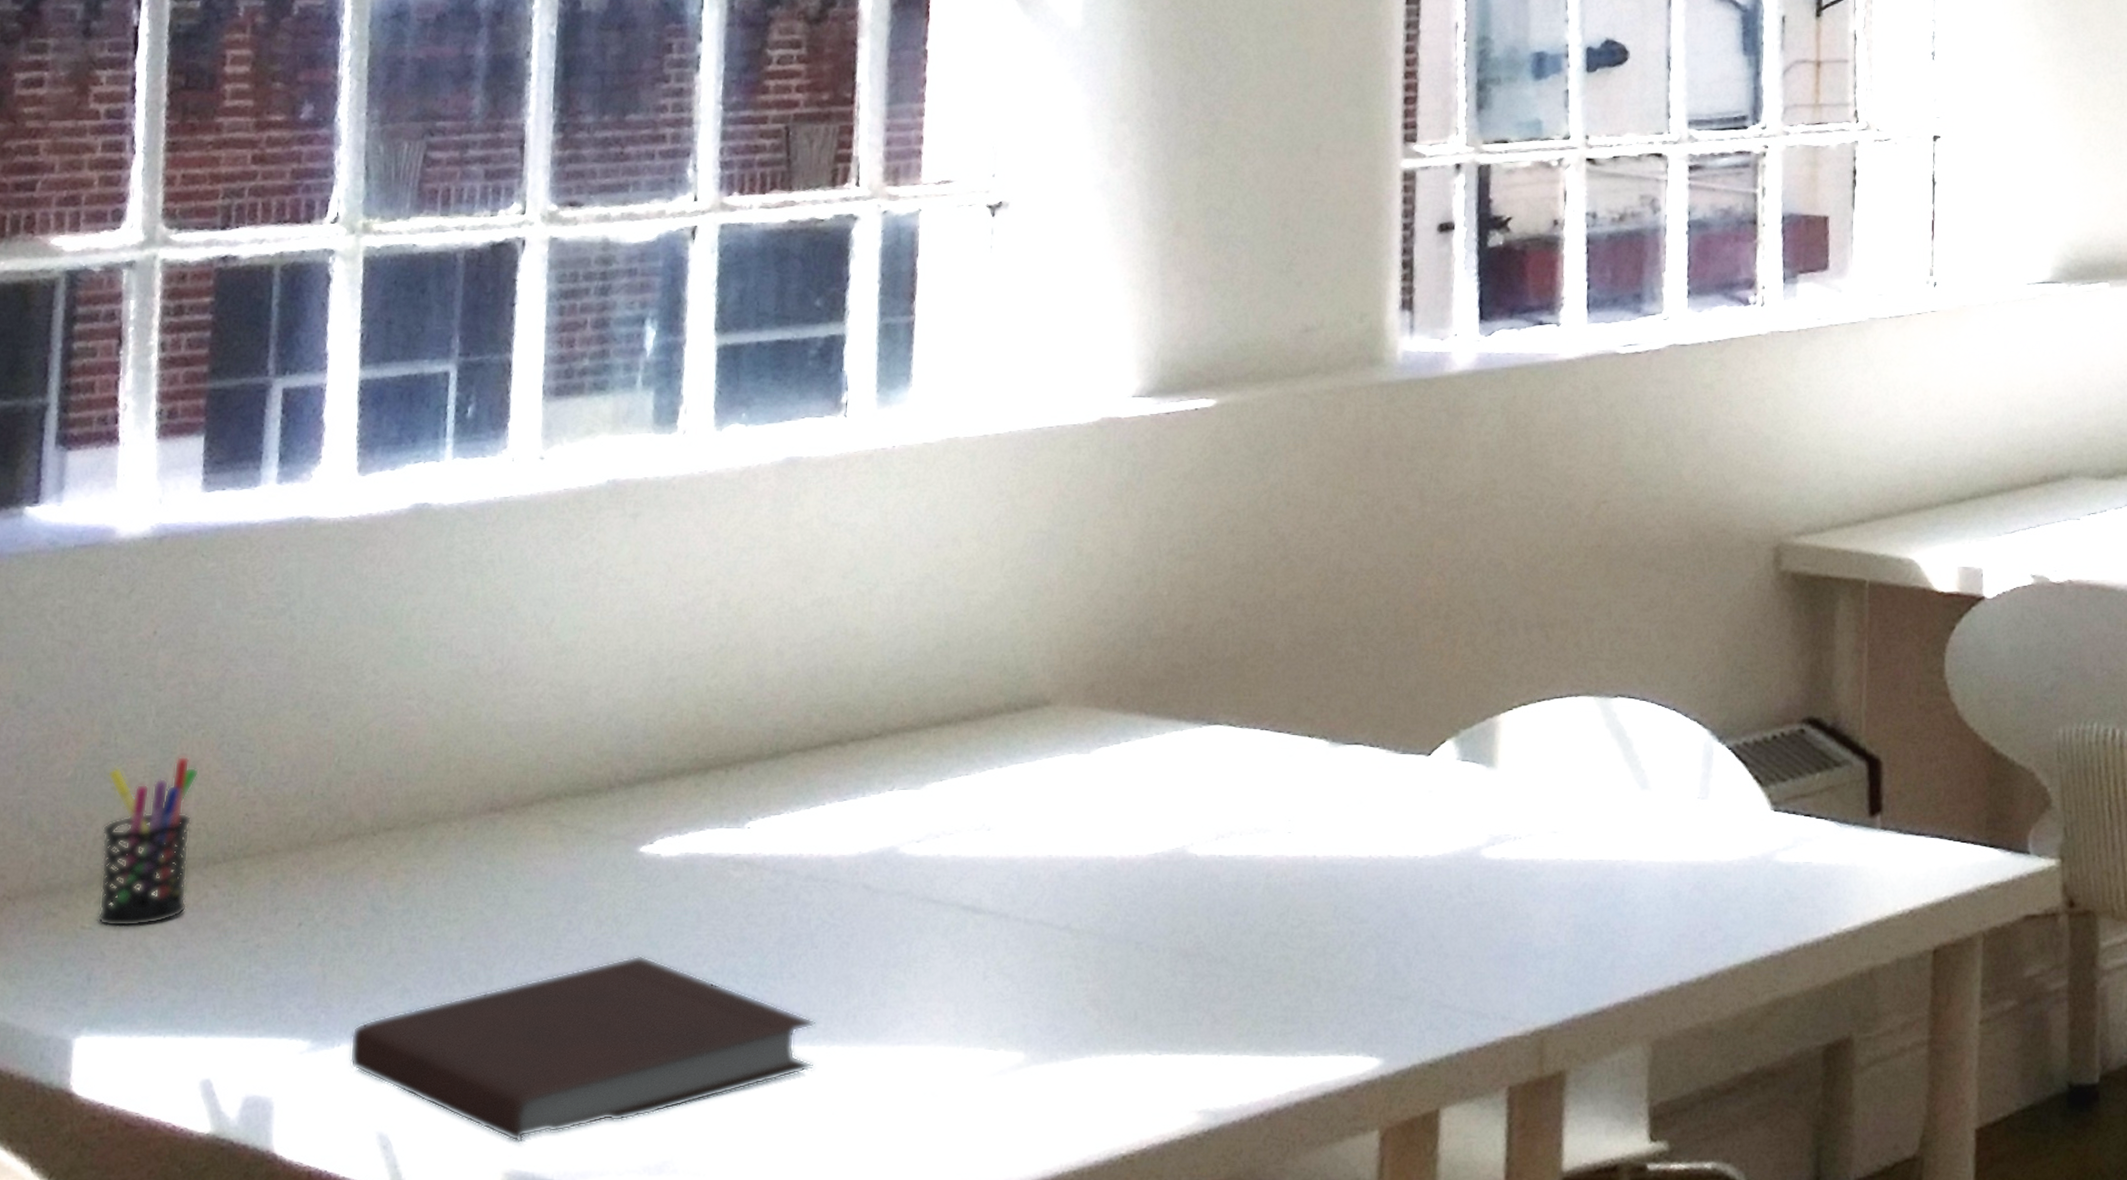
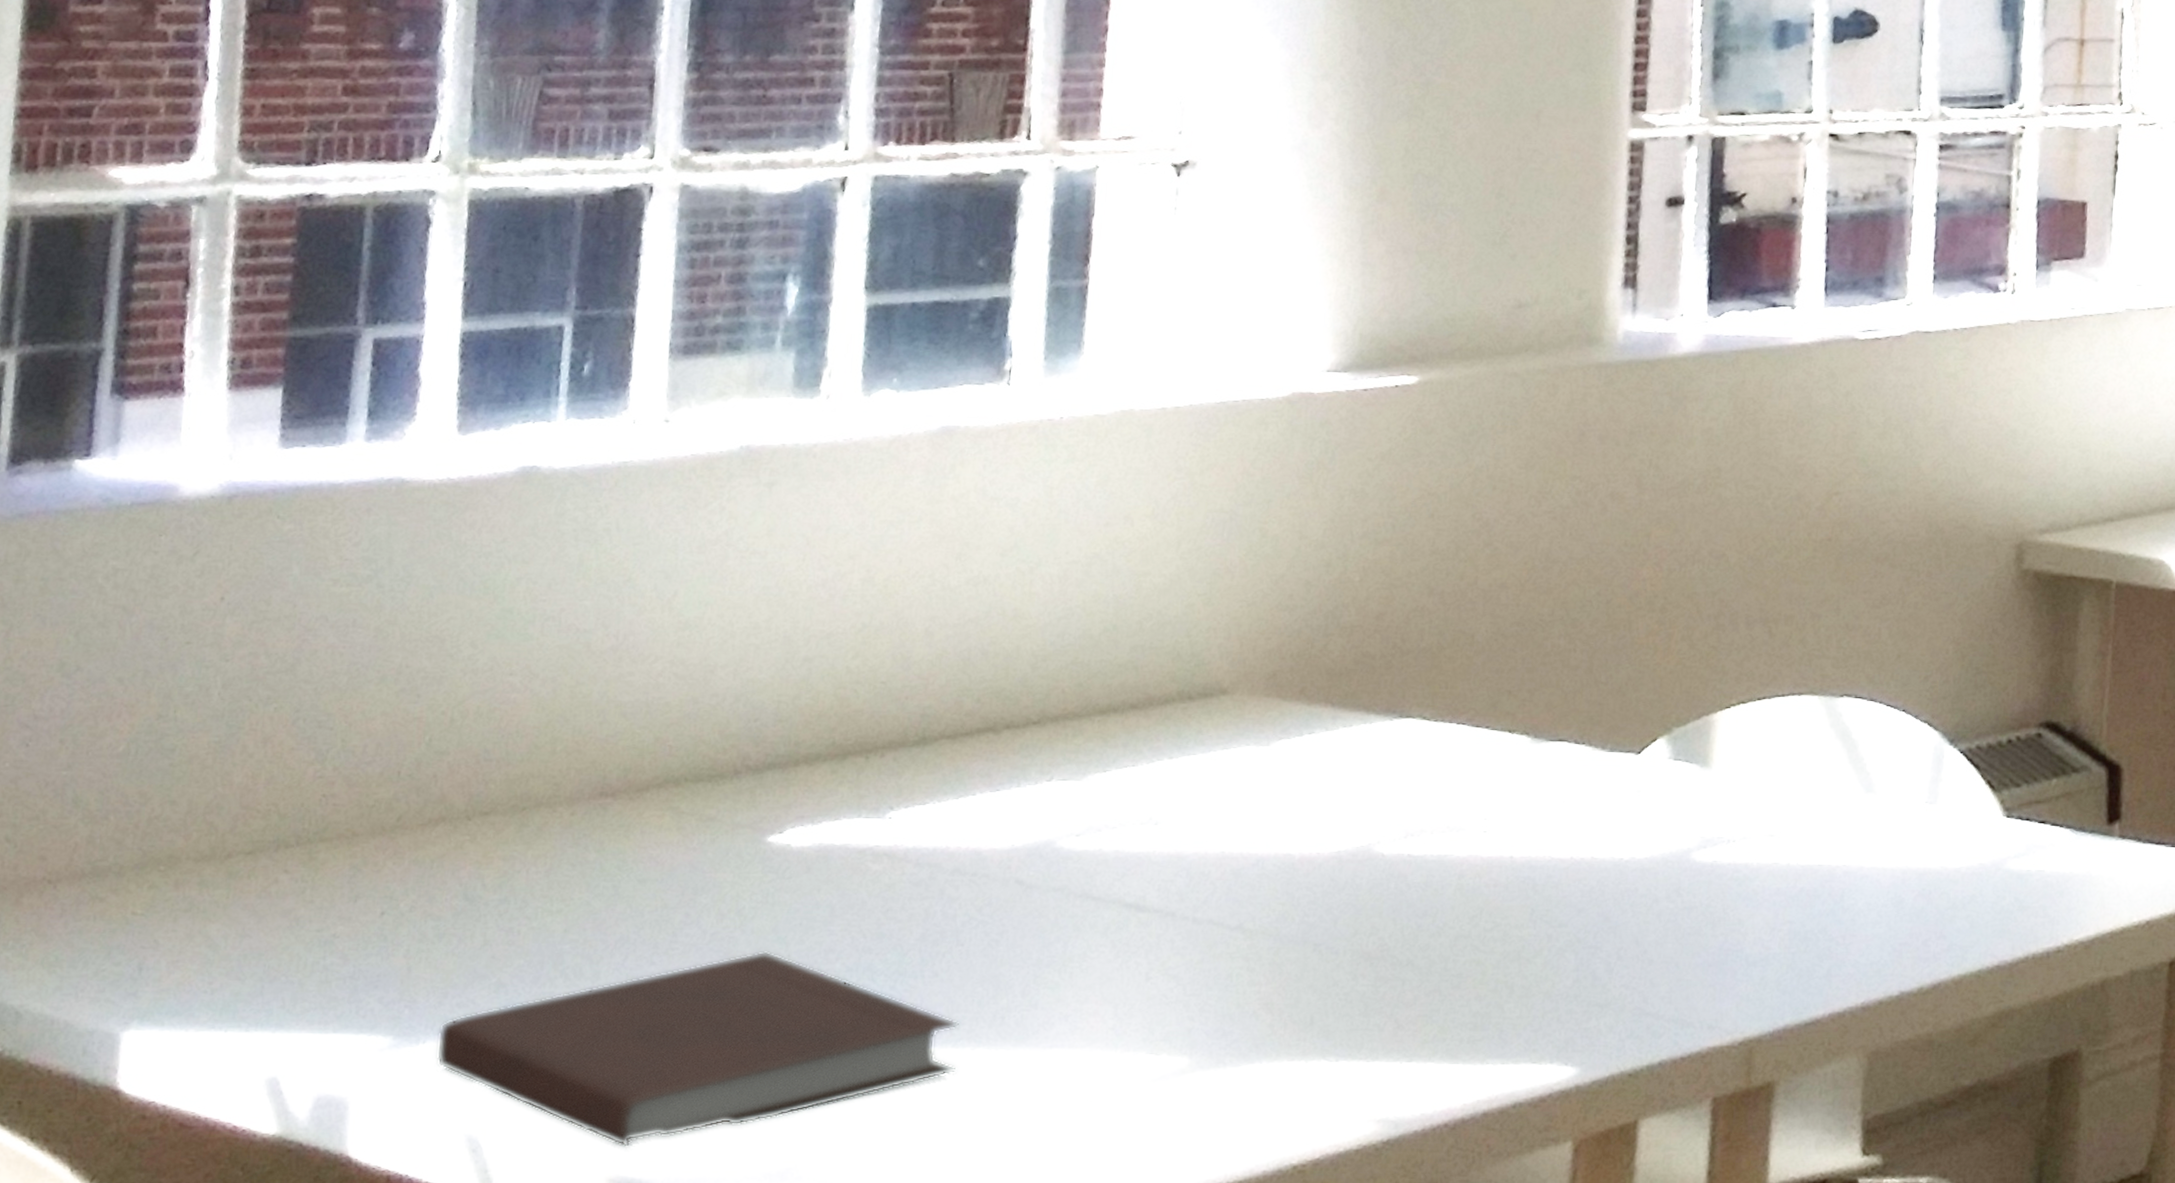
pen holder: present [97,756,199,927] -> none [150,732,270,914]

